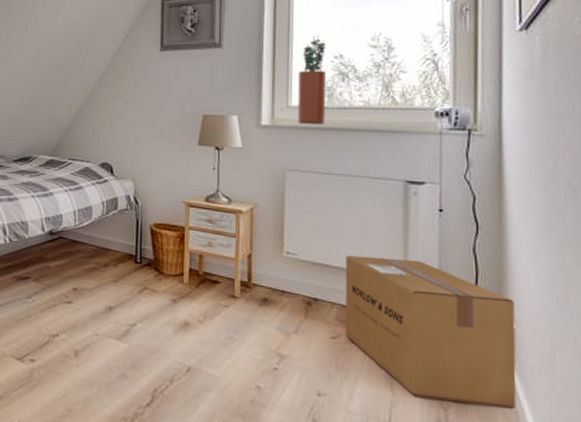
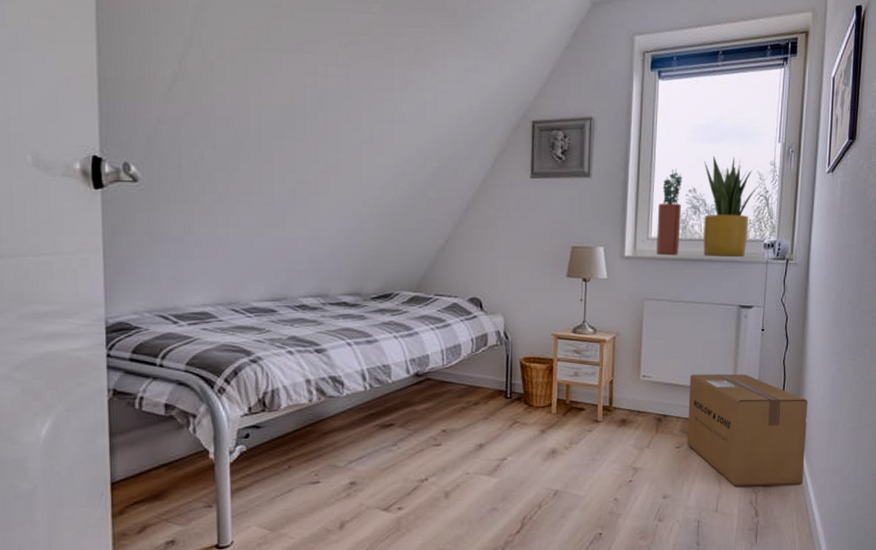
planter: none [351,19,424,127] -> present [703,156,759,258]

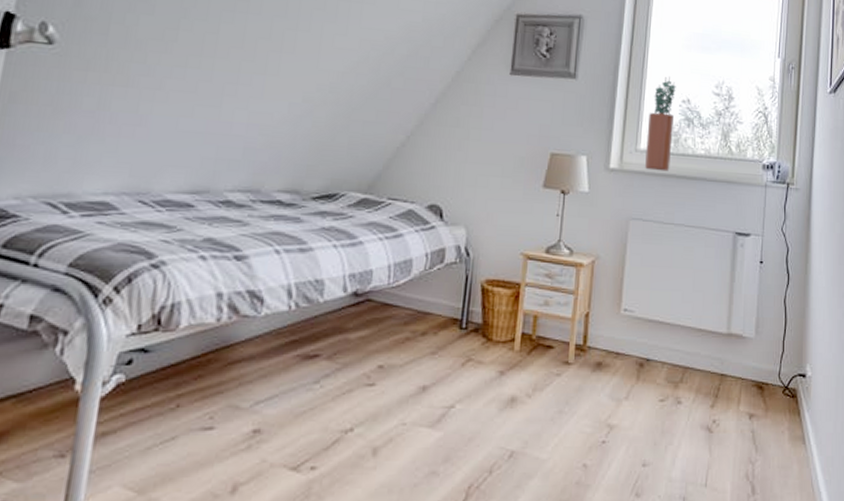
box: present [687,373,807,488] -> none [672,310,811,456]
planter: present [703,156,759,258] -> none [696,66,757,178]

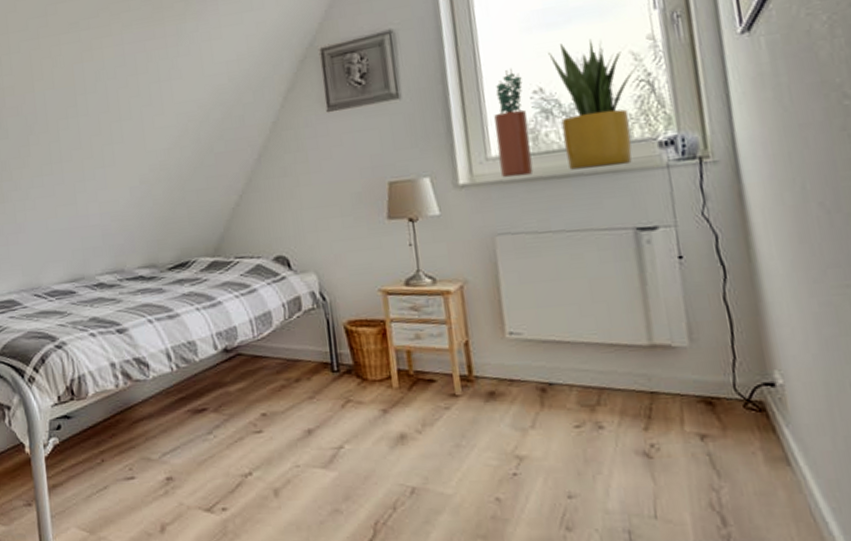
planter: none [696,66,757,178] -> present [548,39,635,170]

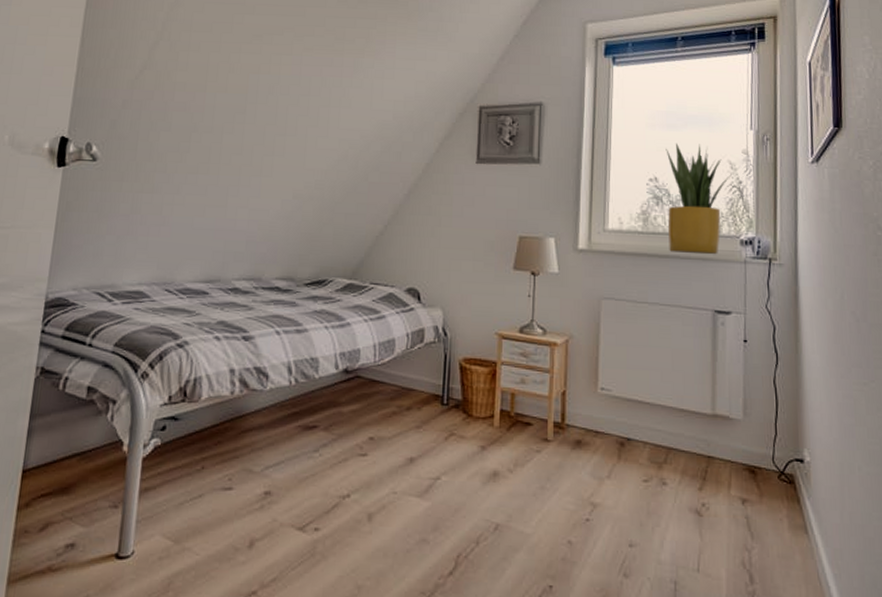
vase: present [494,68,534,178] -> none [614,156,642,251]

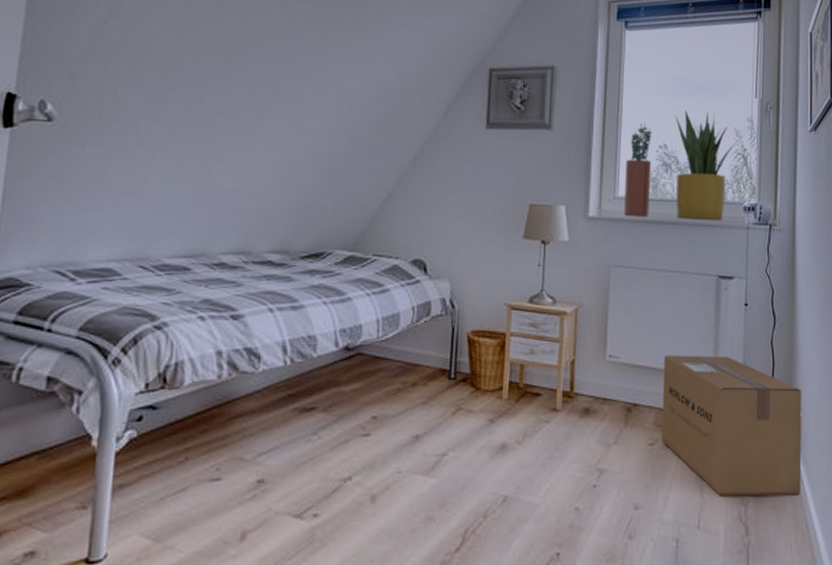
vase: none [614,156,642,251] -> present [624,122,652,218]
box: none [656,390,811,547] -> present [661,355,802,497]

